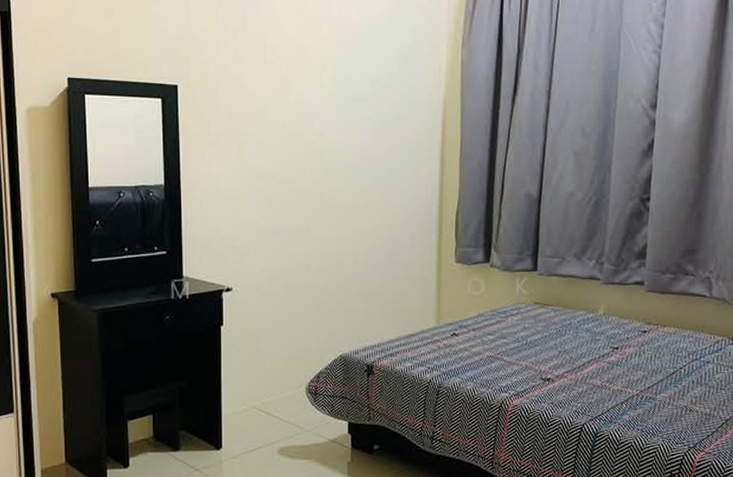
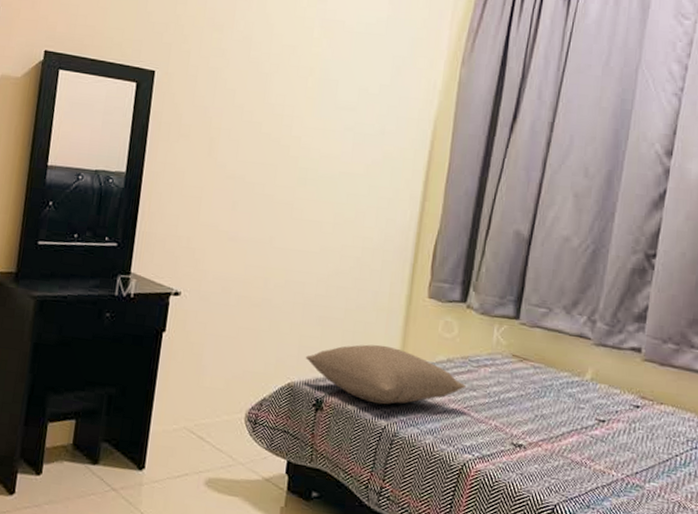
pillow: none [352,310,497,362] -> present [305,344,466,405]

